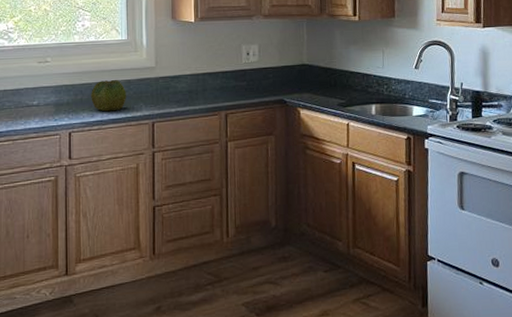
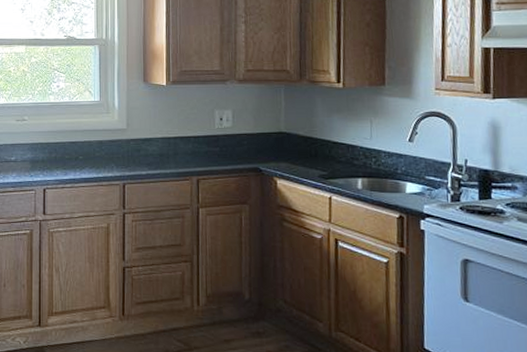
cabbage: present [91,80,126,112] -> none [65,140,98,171]

